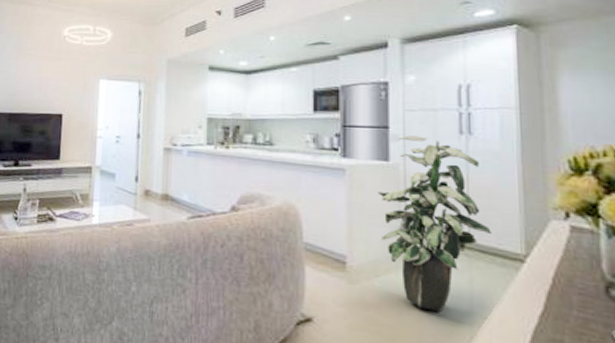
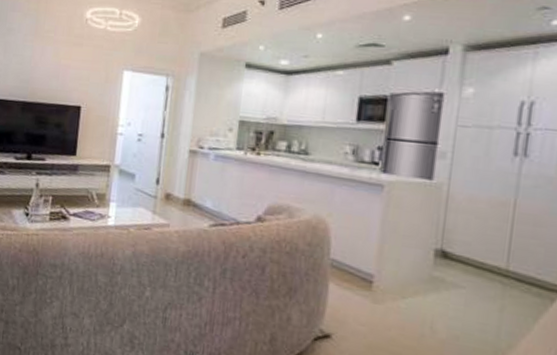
indoor plant: present [378,135,492,312] -> none [413,153,532,338]

